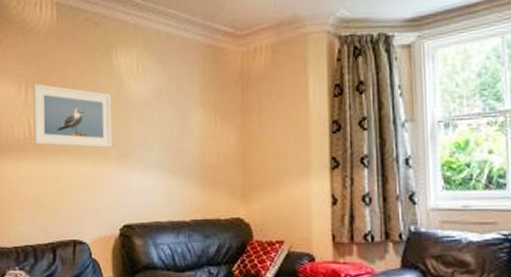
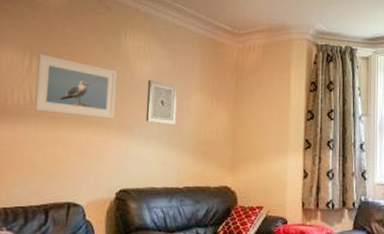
wall art: none [143,100,177,149] -> present [145,79,177,124]

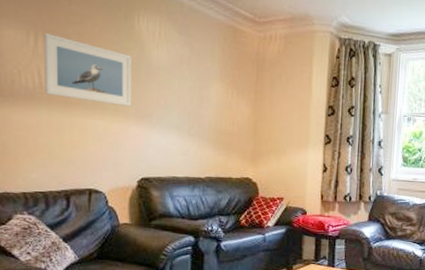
wall art: present [145,79,177,124] -> none [164,66,196,114]

